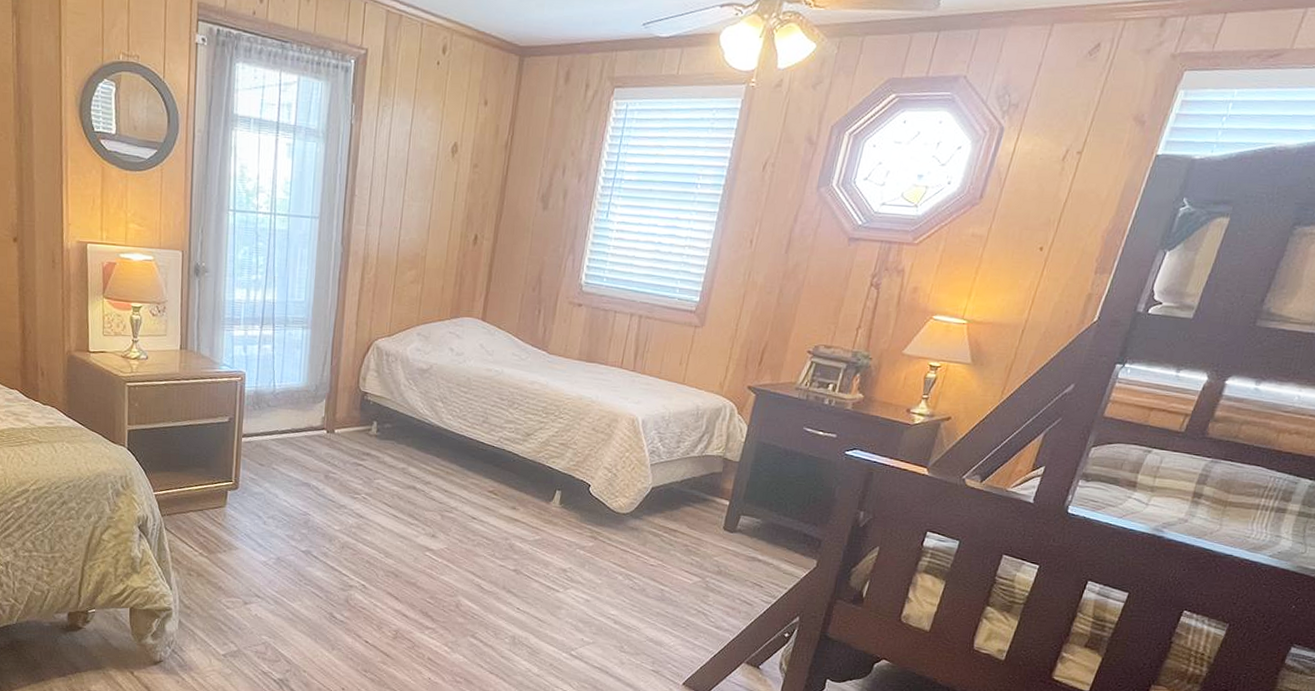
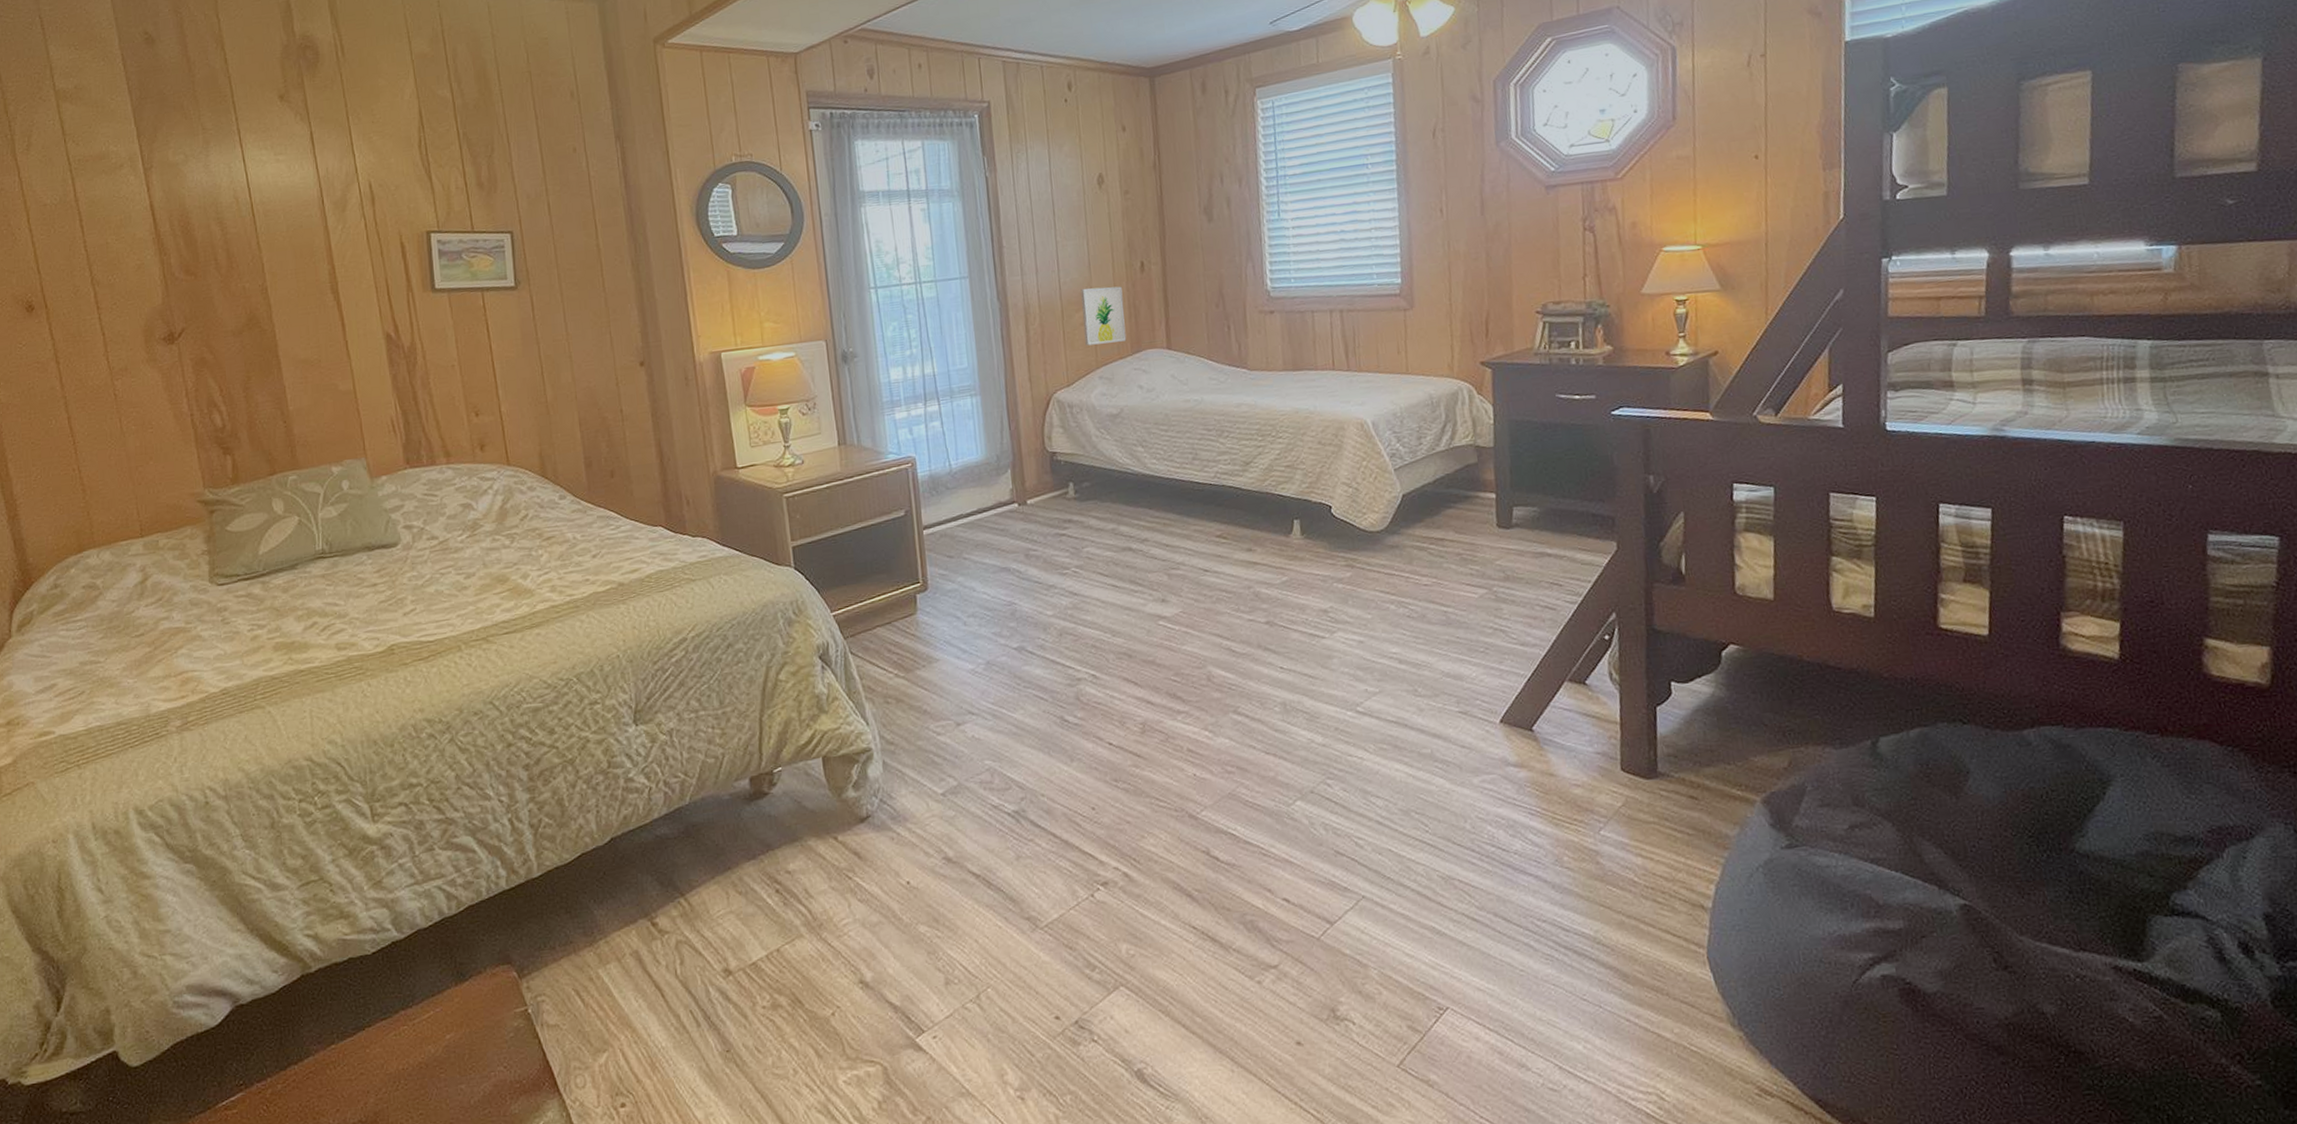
wall art: none [411,249,454,305] -> present [1080,286,1127,346]

